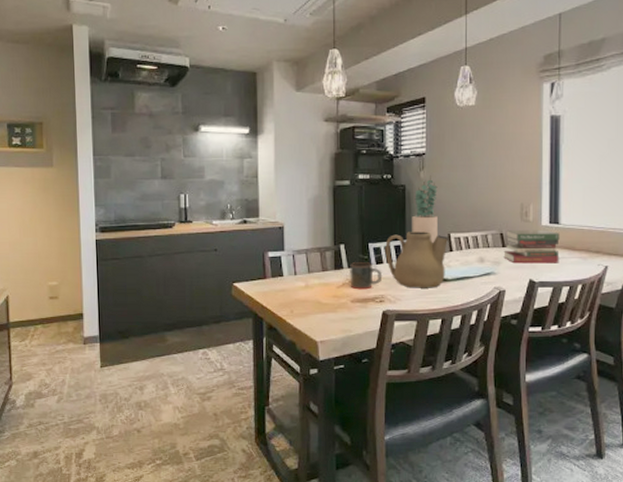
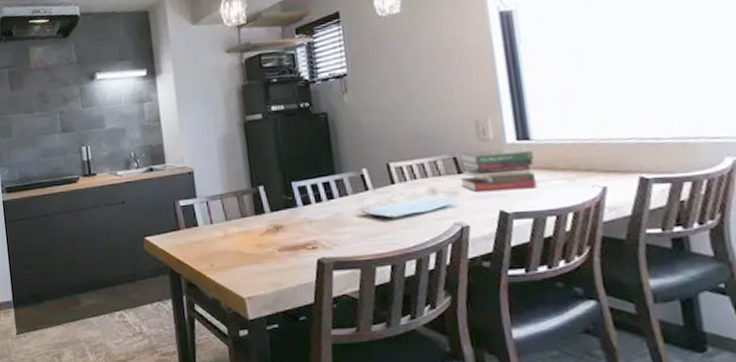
mug: present [348,261,383,290] -> none [272,204,313,236]
teapot: present [385,231,449,288] -> none [311,163,389,231]
vase: present [412,175,438,243] -> none [339,98,374,176]

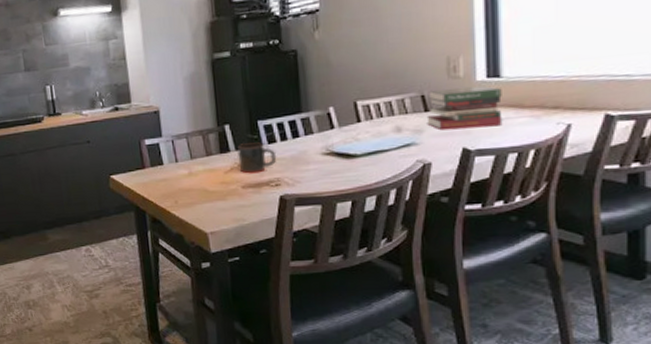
mug: none [272,204,313,236] -> present [236,142,277,174]

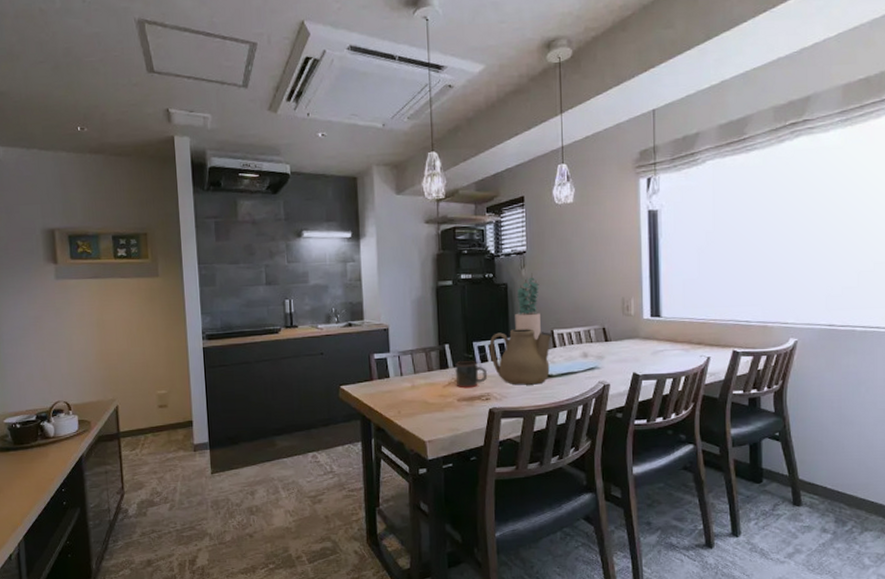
teapot: none [277,101,356,168] -> present [489,328,552,385]
vase: none [307,35,341,114] -> present [515,273,541,340]
books: present [426,85,503,130] -> none [606,322,662,358]

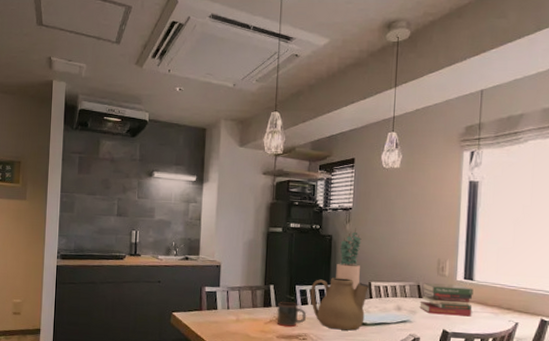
books: none [606,322,662,358] -> present [419,282,474,317]

